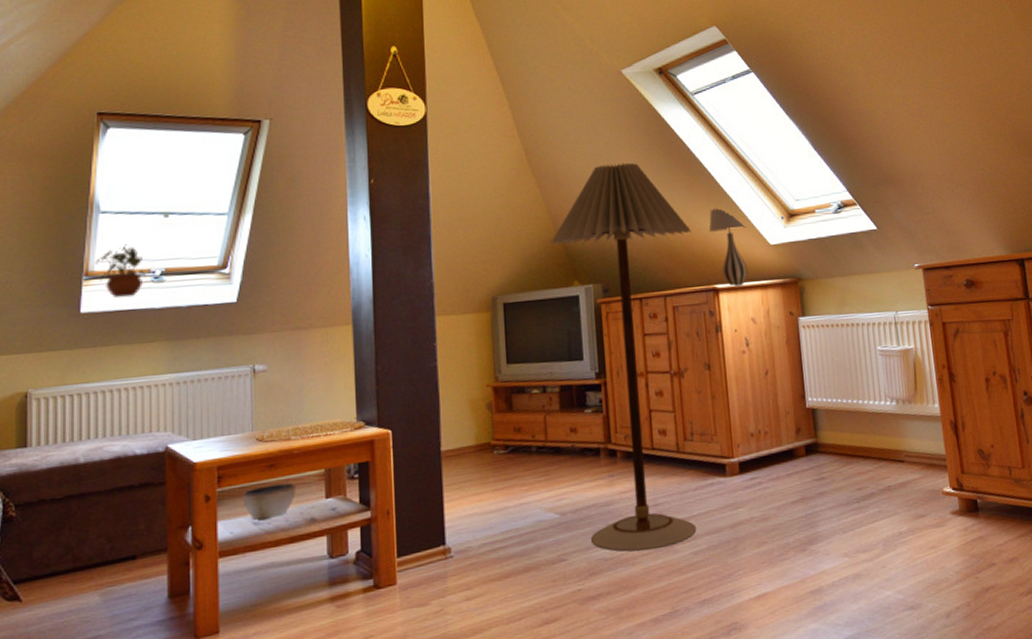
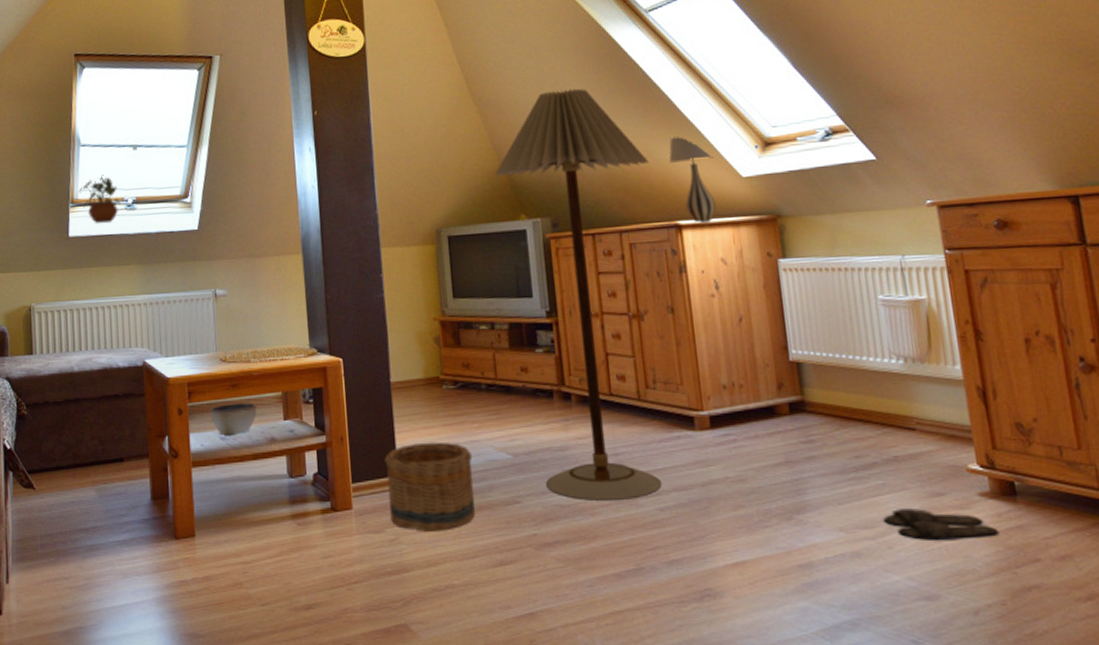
basket: none [432,507,523,599] -> present [384,442,476,531]
slippers: none [879,530,966,557] -> present [884,508,999,540]

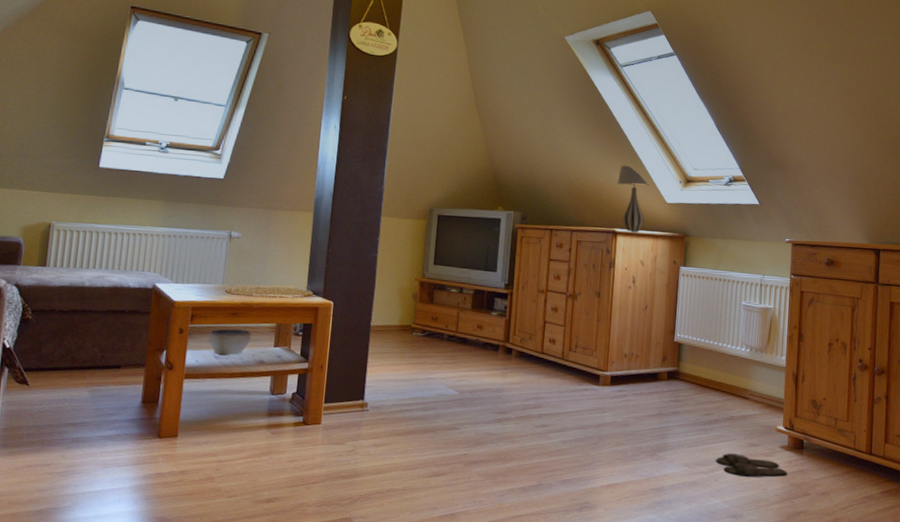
potted plant: present [78,175,120,224] -> none [115,118,154,161]
basket: present [384,442,476,531] -> none [352,375,428,446]
floor lamp: present [495,88,662,501] -> none [481,113,602,433]

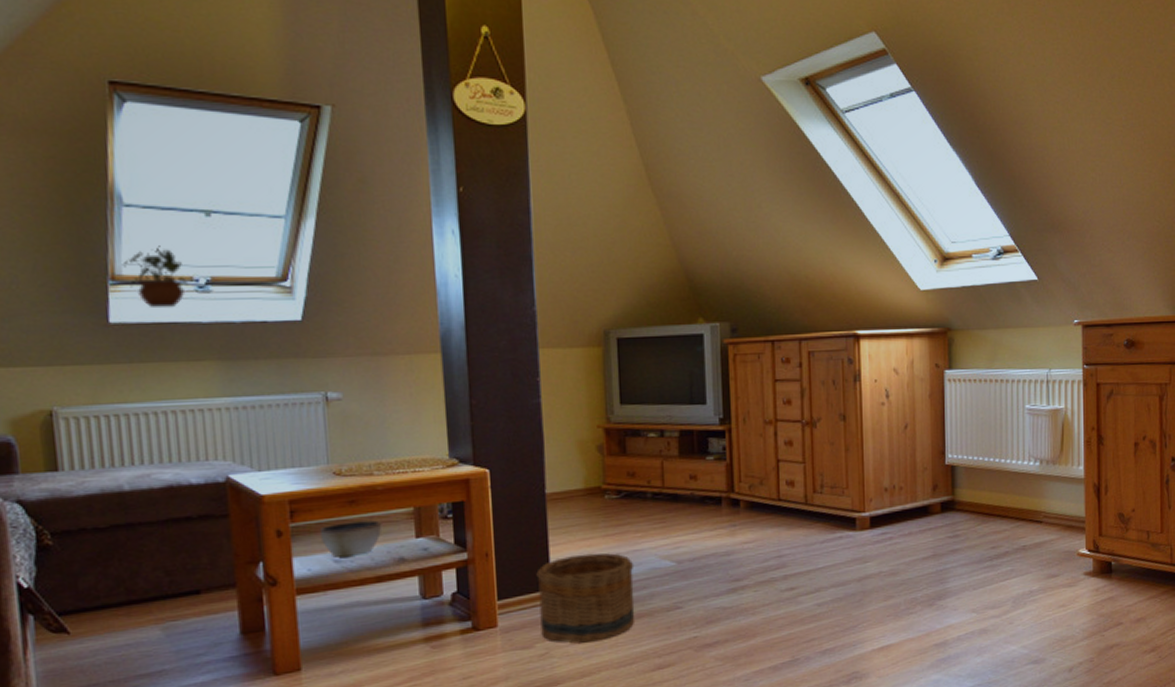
potted plant: none [115,118,154,161] -> present [122,246,187,309]
basket: none [352,375,428,446] -> present [536,553,636,643]
table lamp: present [617,165,649,234] -> none [853,246,895,335]
slippers: present [716,453,788,477] -> none [1009,588,1095,615]

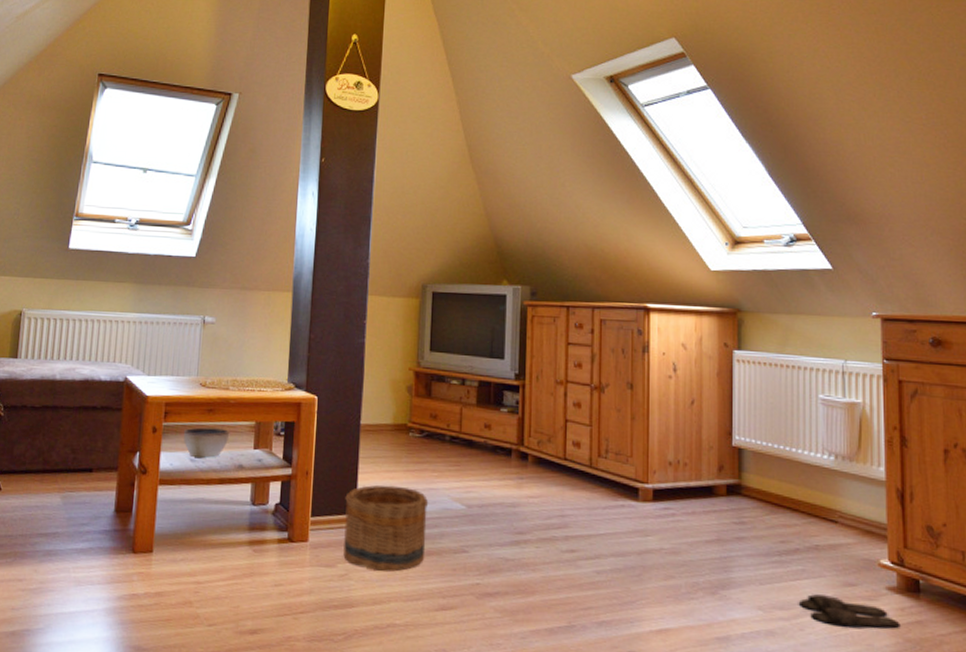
potted plant: present [122,246,187,309] -> none [84,193,124,240]
slippers: none [1009,588,1095,615] -> present [799,594,900,629]

